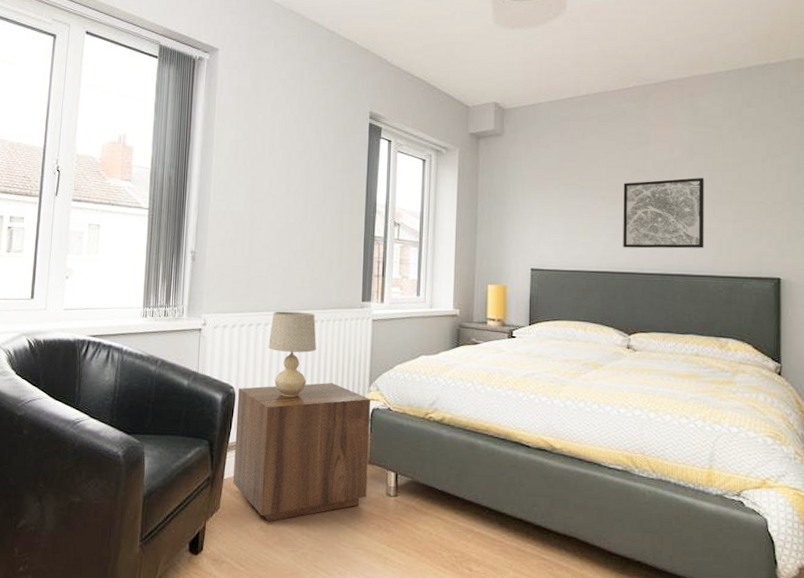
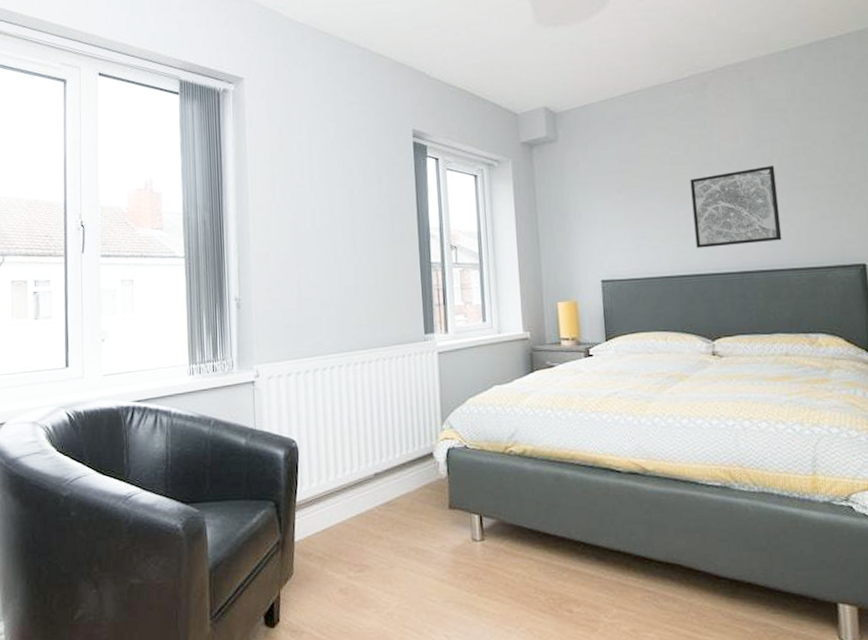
nightstand: present [233,383,371,522] -> none [301,425,451,583]
table lamp: present [268,311,317,397] -> none [328,351,381,446]

